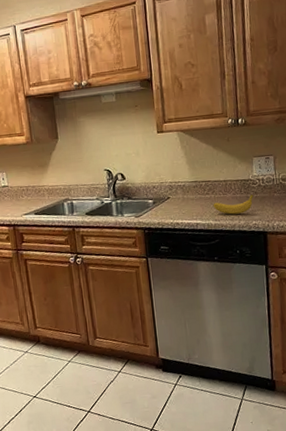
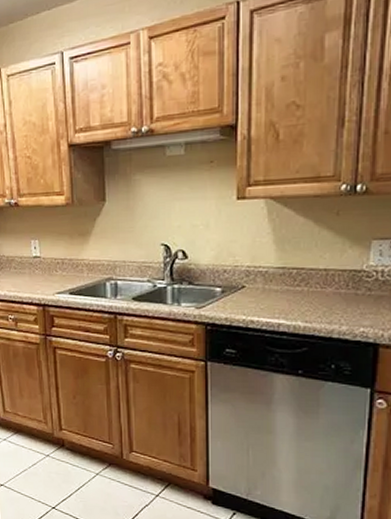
fruit: present [213,194,253,215] -> none [304,291,365,316]

